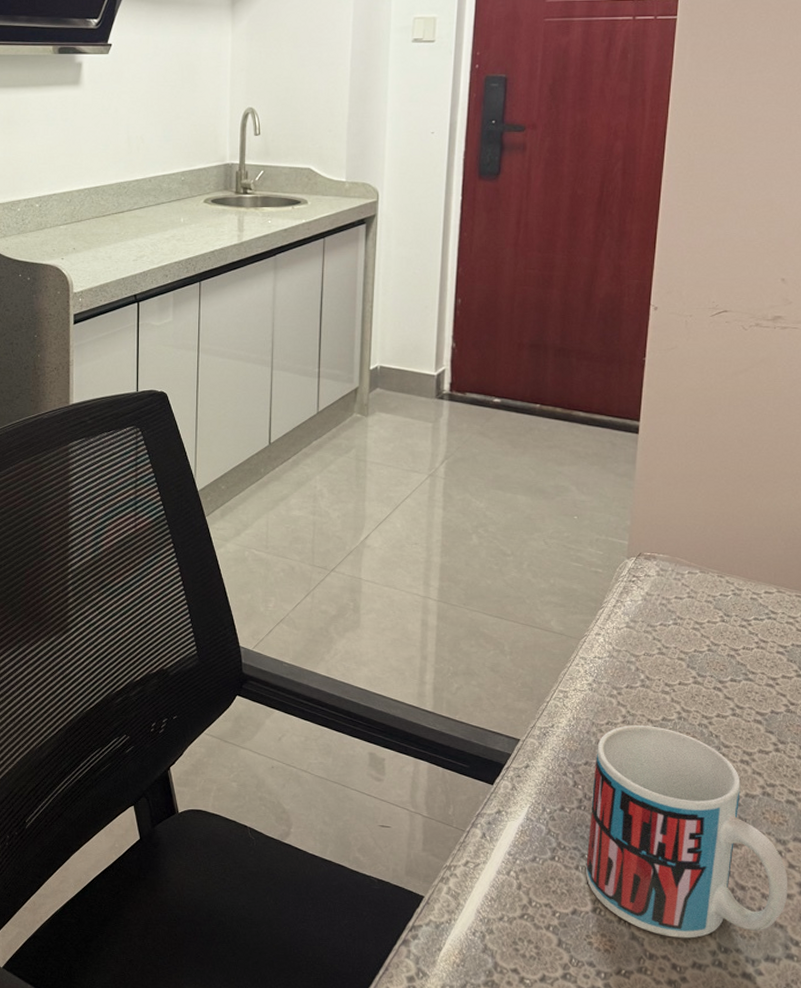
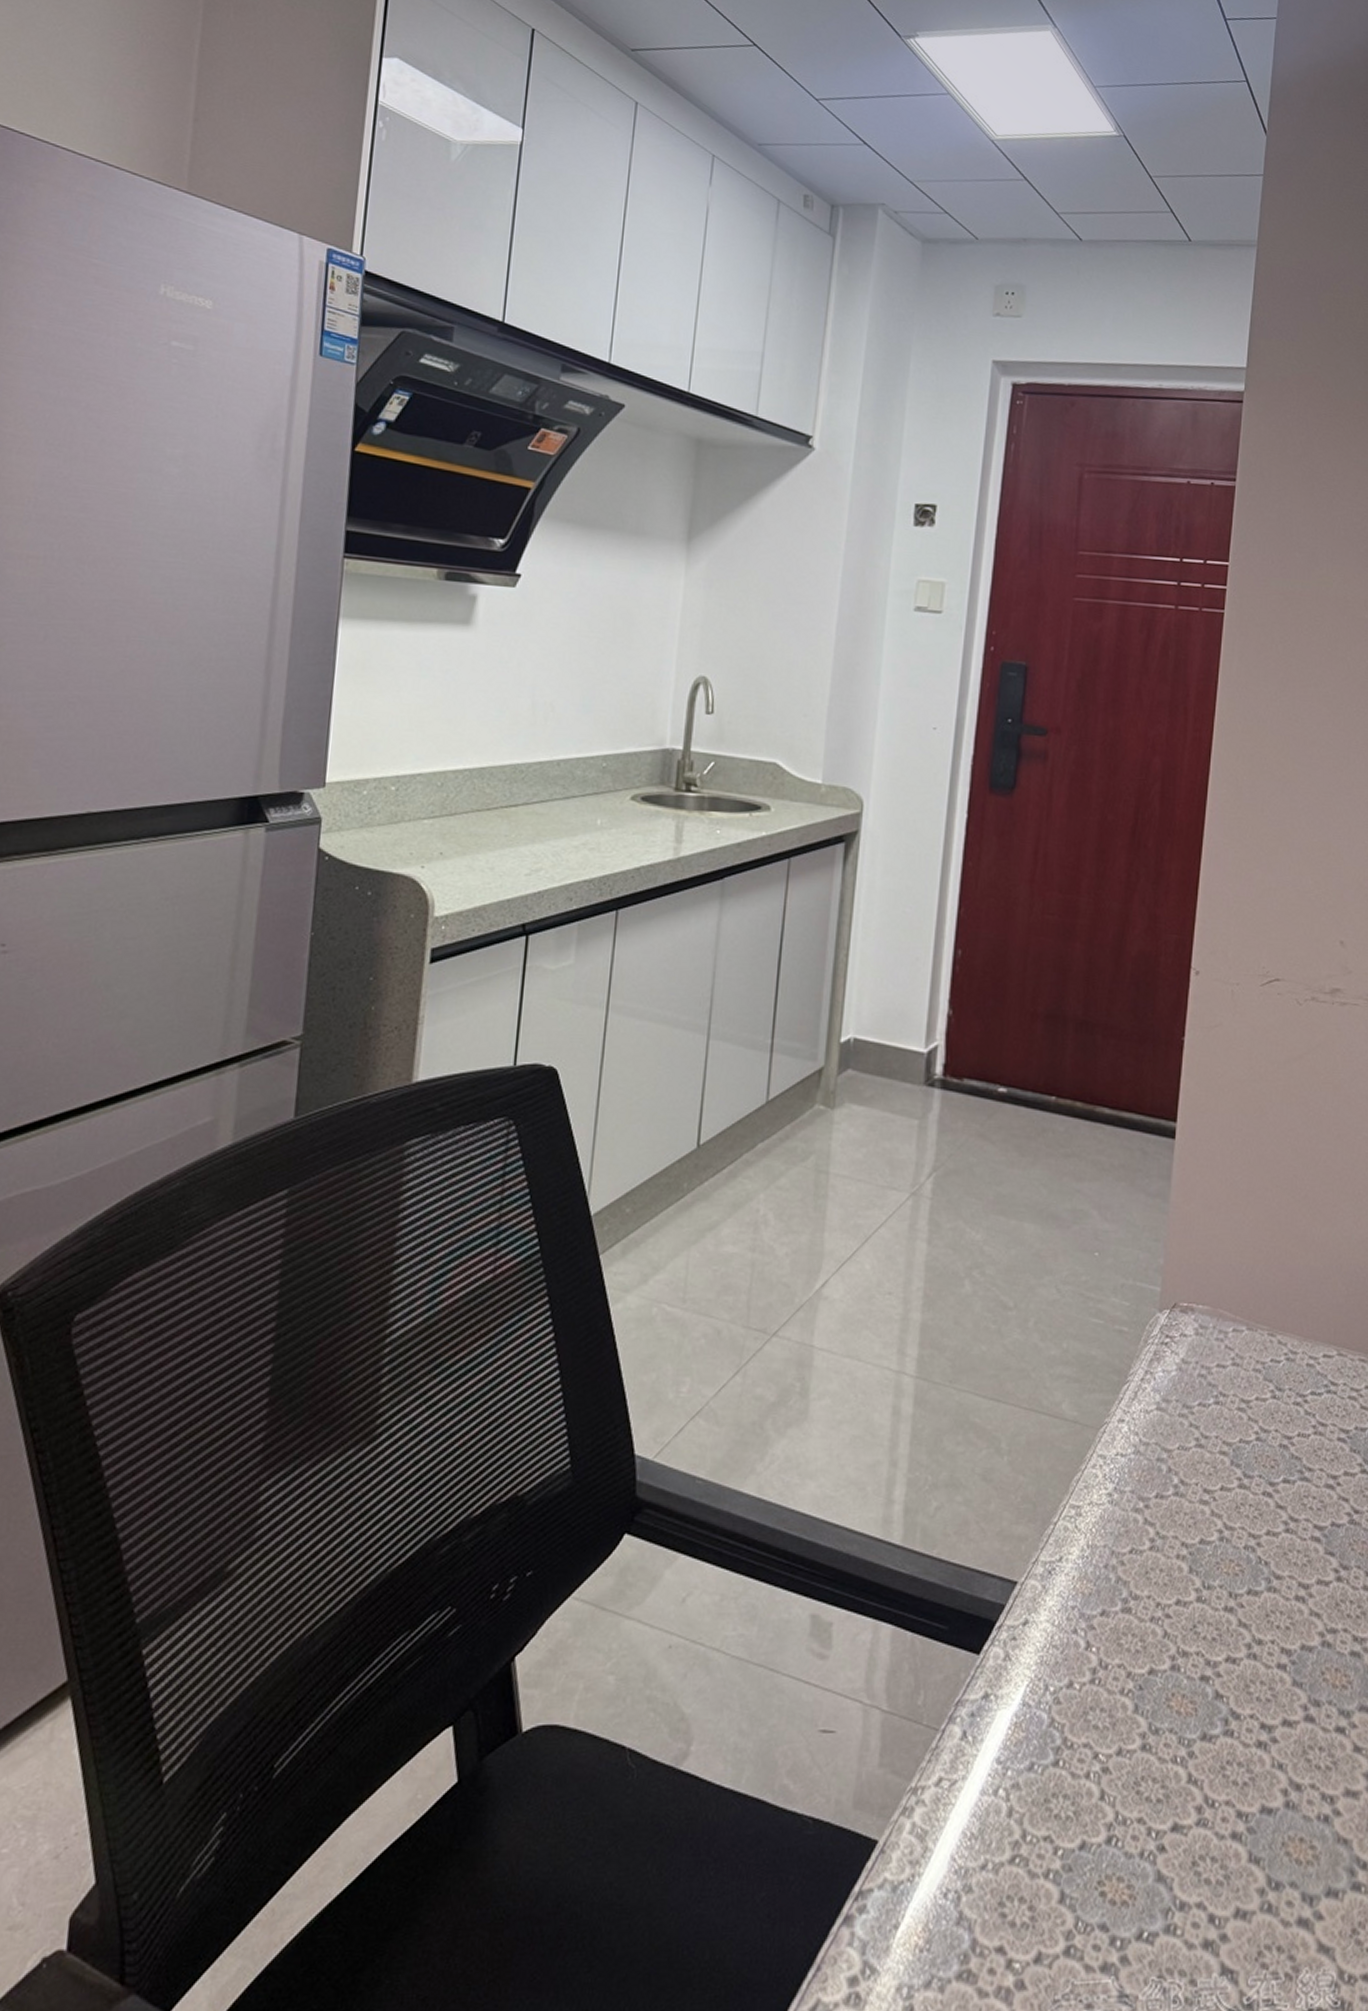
mug: present [586,725,788,938] -> none [1099,1552,1354,1873]

